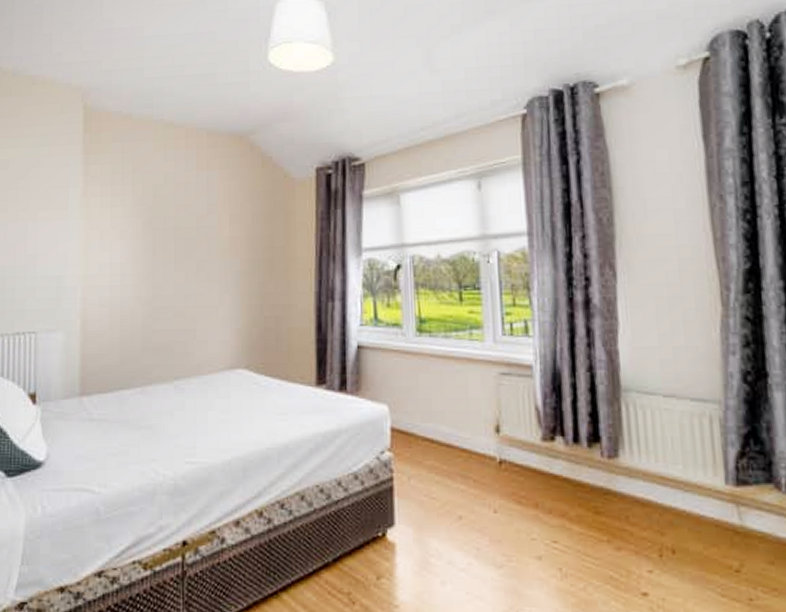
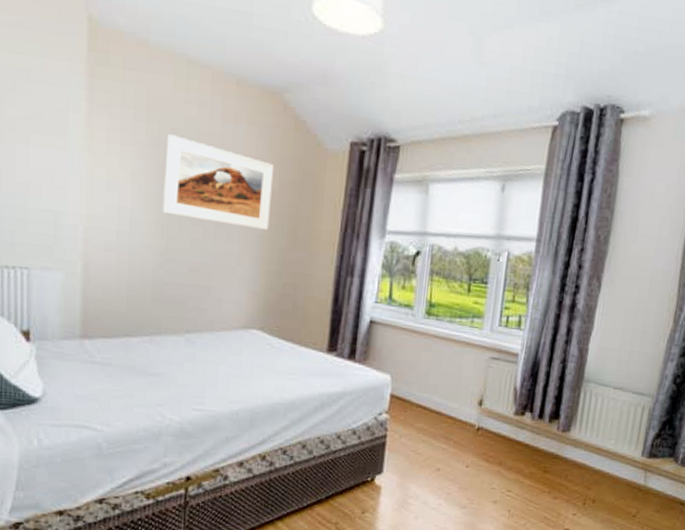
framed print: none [148,190,247,266] -> present [162,134,275,231]

